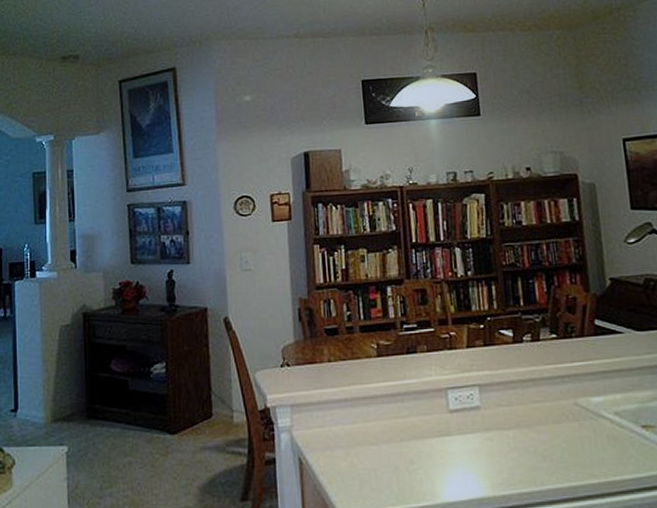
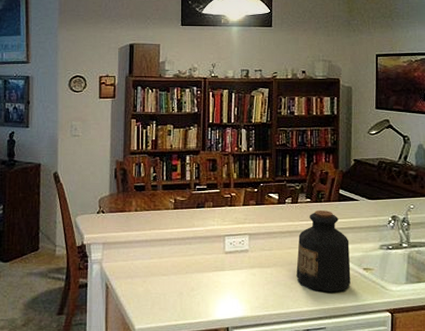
bottle: none [545,349,626,461] -> present [296,211,351,293]

